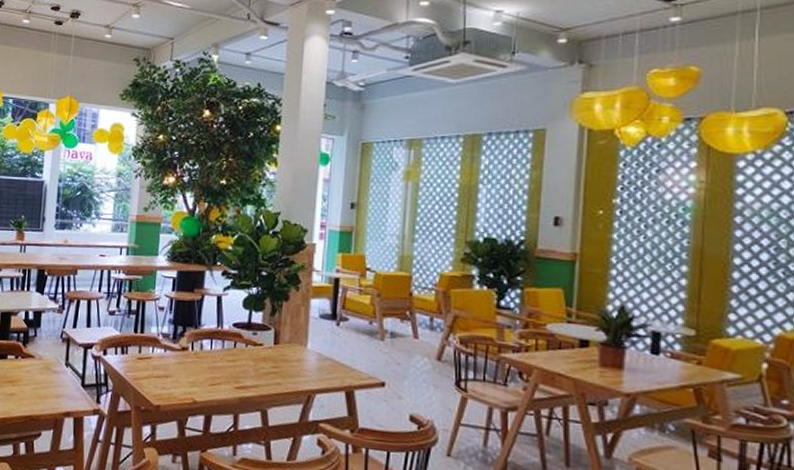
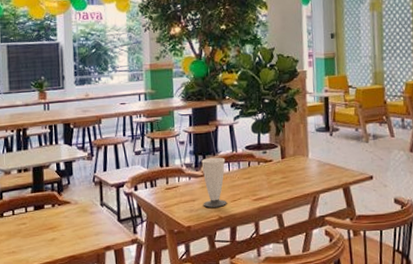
cup: none [176,330,209,390] -> present [201,157,227,208]

